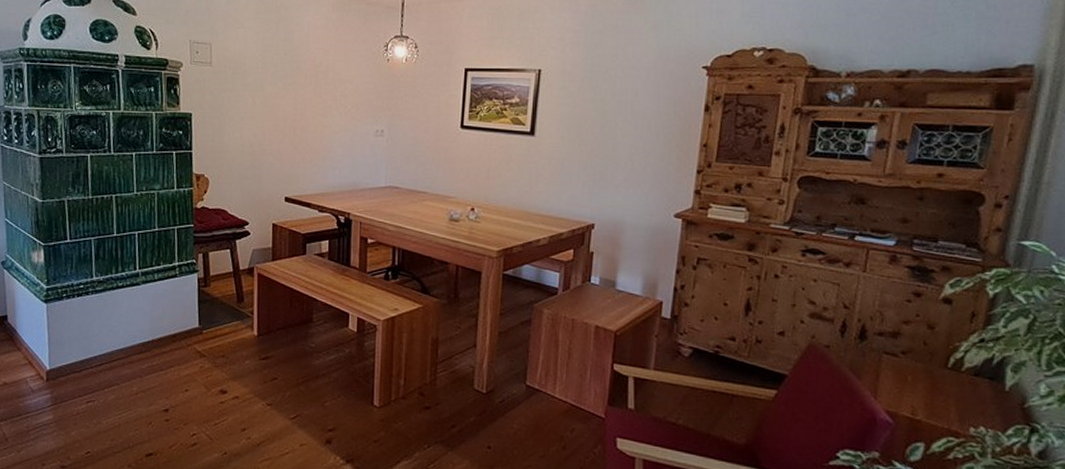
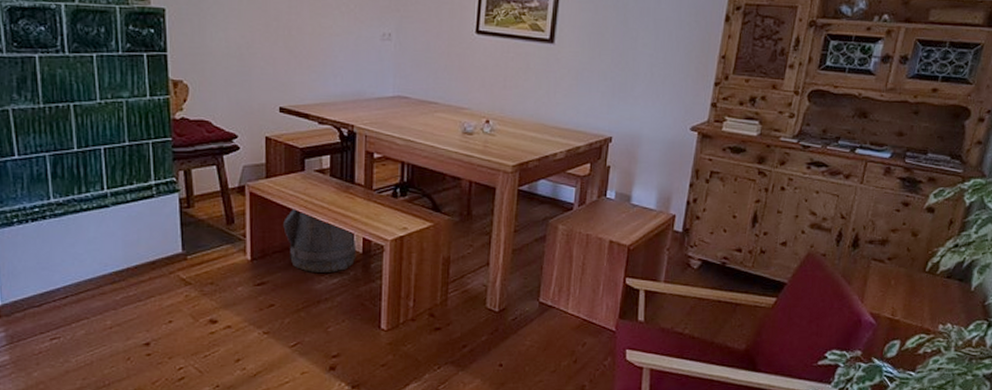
bucket: none [286,289,352,350] -> present [283,209,357,272]

